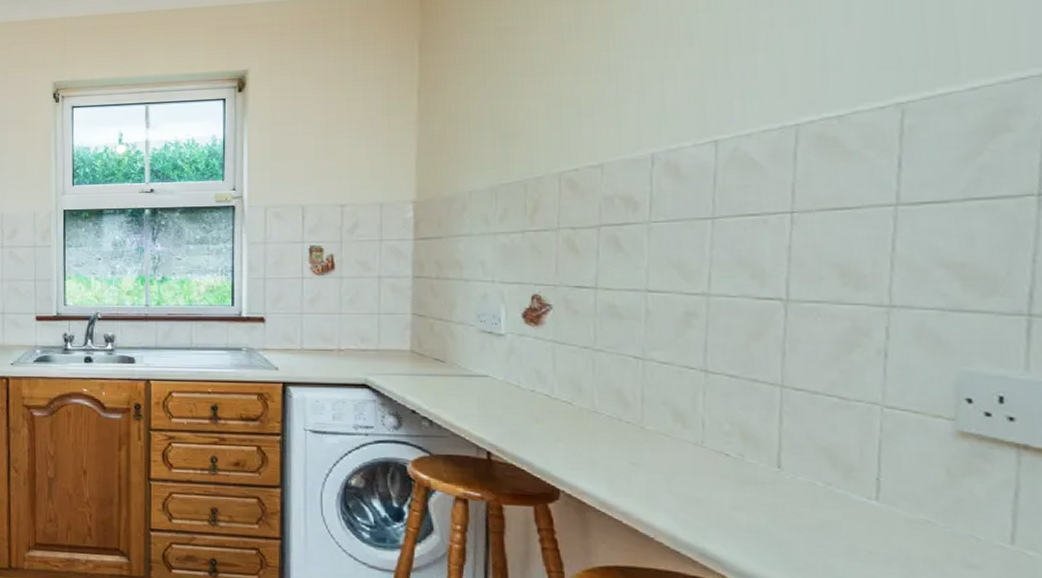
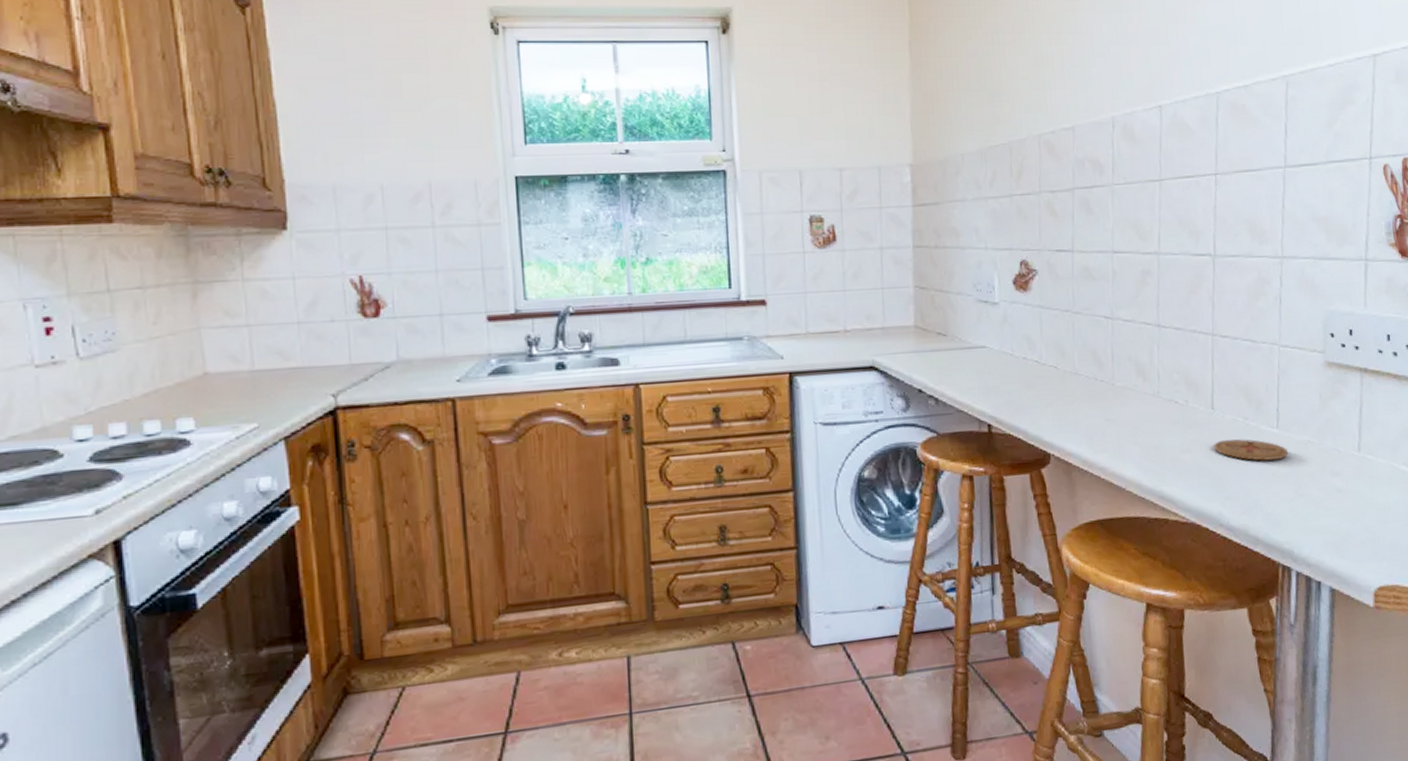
coaster: none [780,503,894,537] -> present [1214,439,1289,461]

